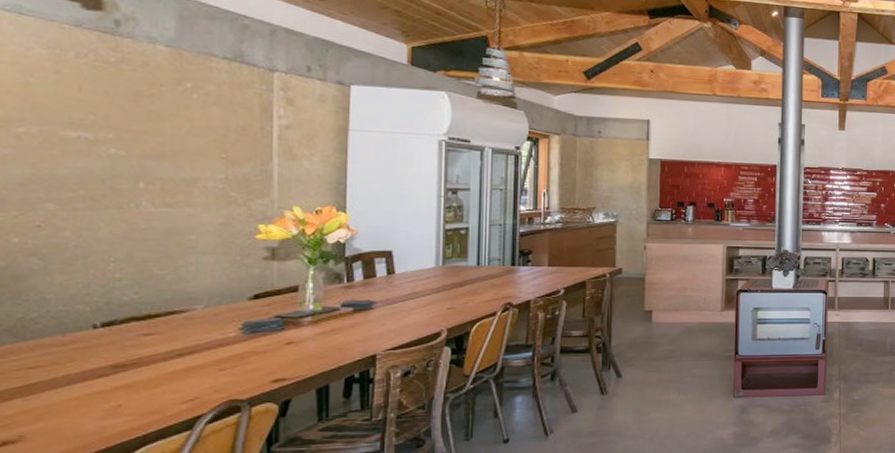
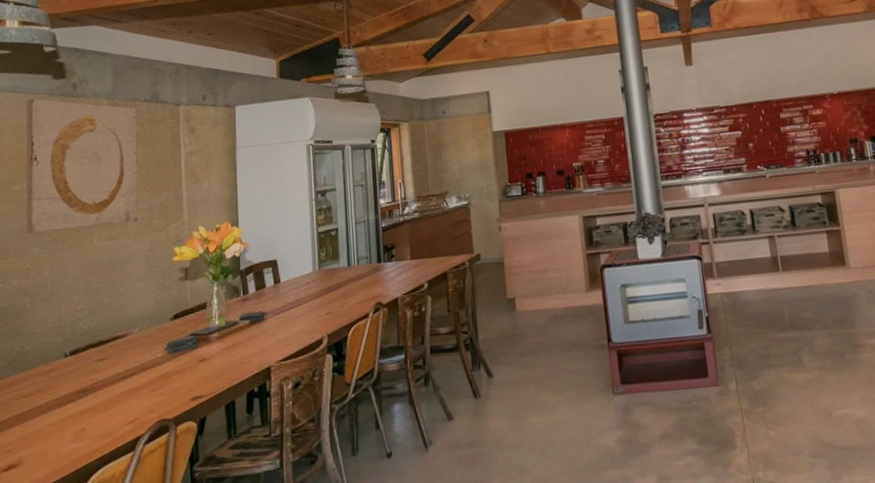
wall art: none [36,25,211,191] -> present [27,98,138,234]

